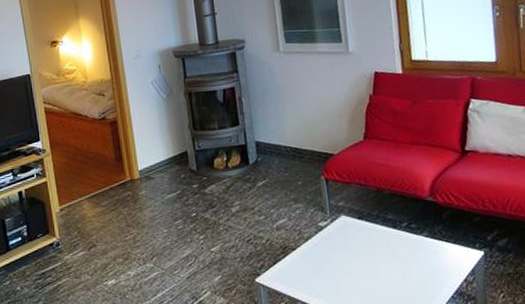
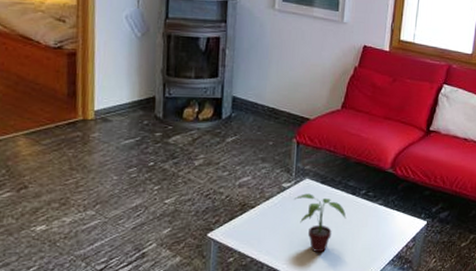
potted plant: none [333,230,392,293] -> present [293,193,347,253]

